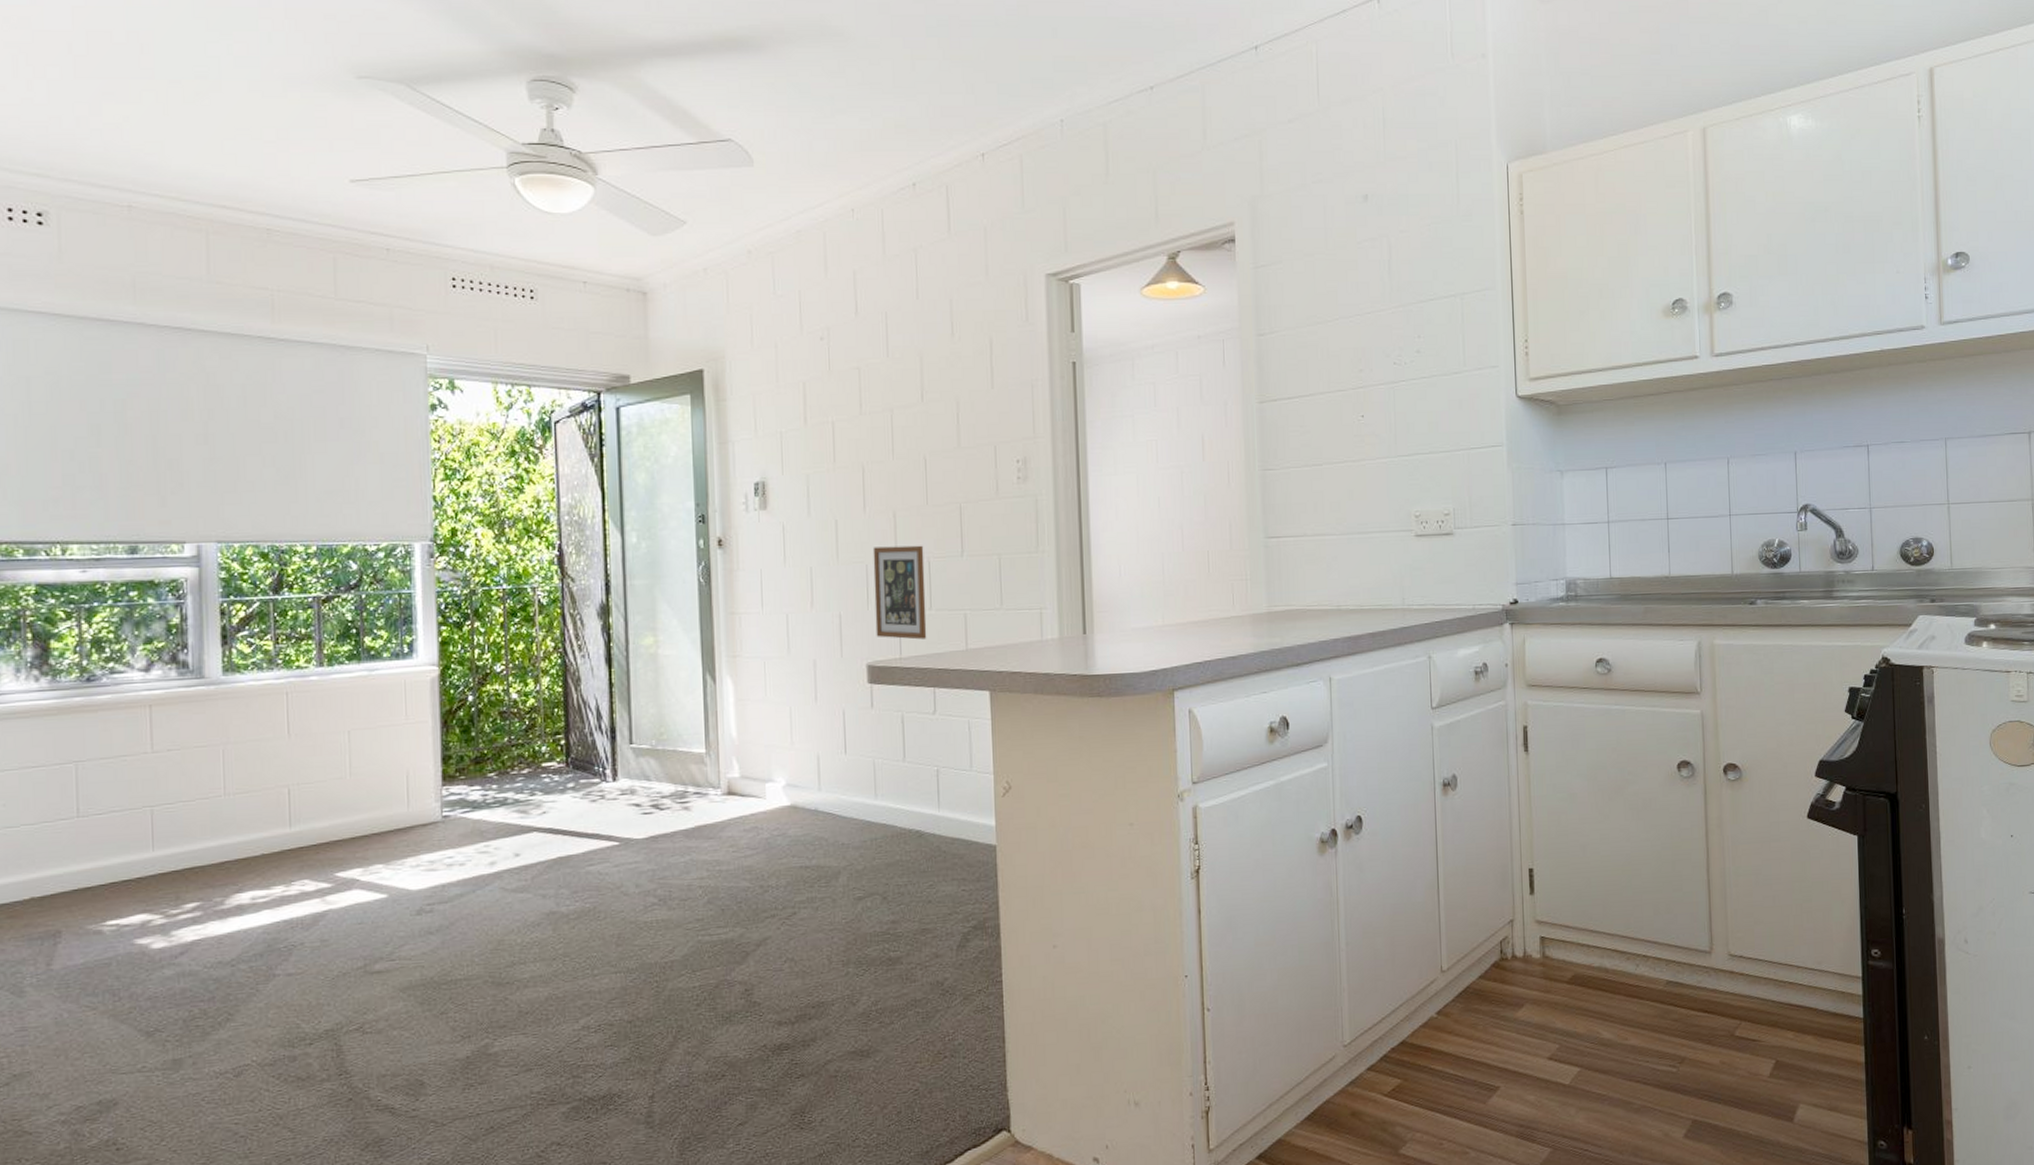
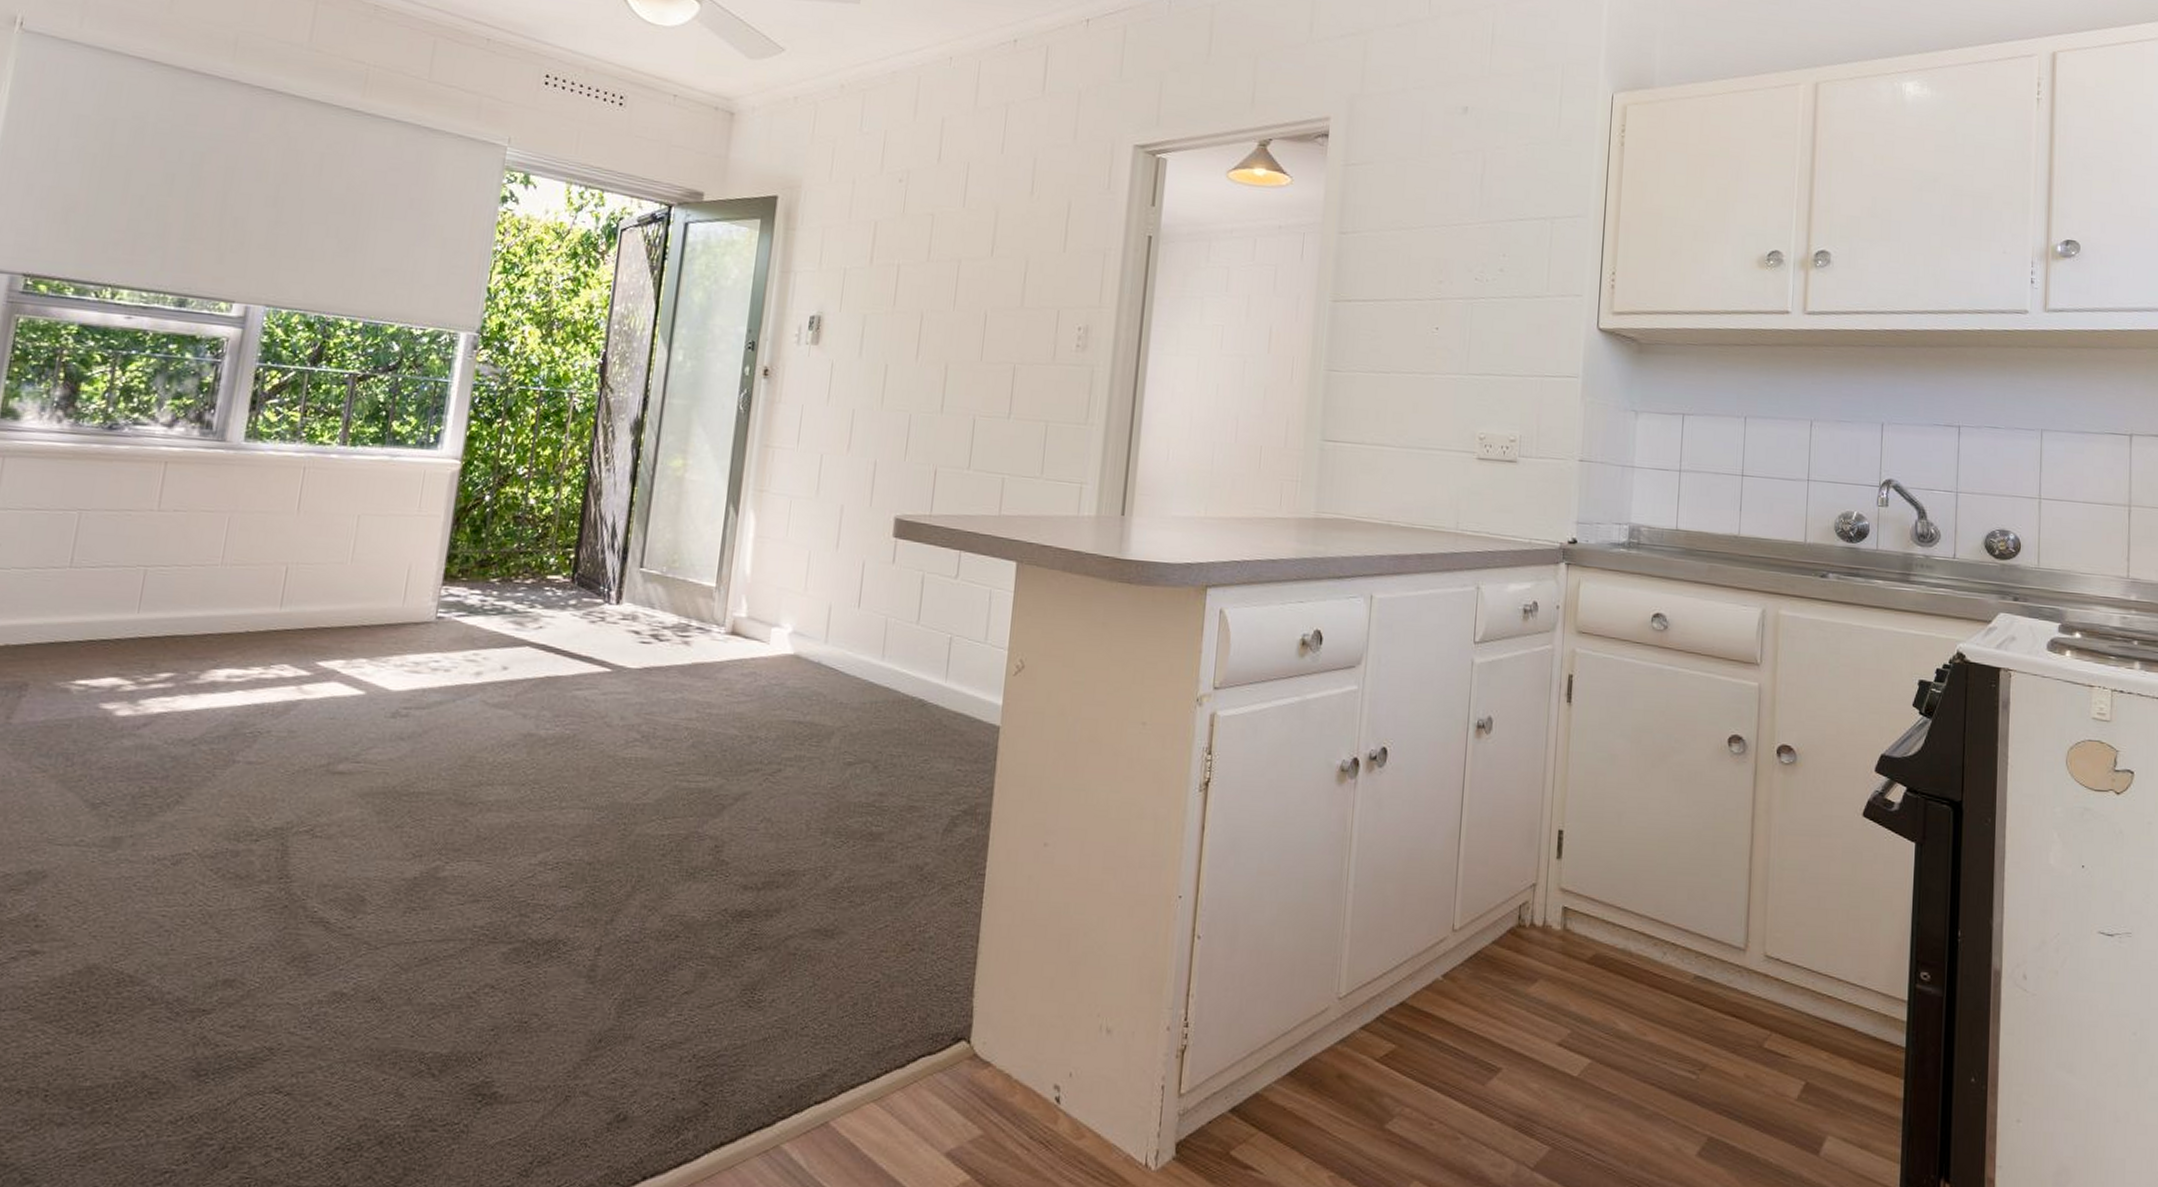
picture frame: present [873,545,927,640] -> none [909,397,971,499]

